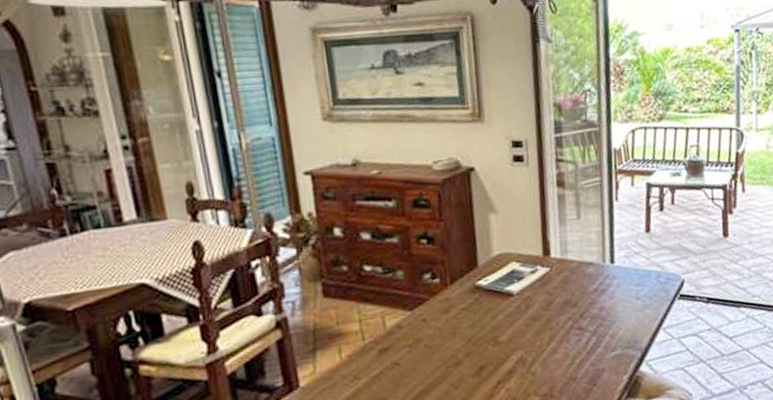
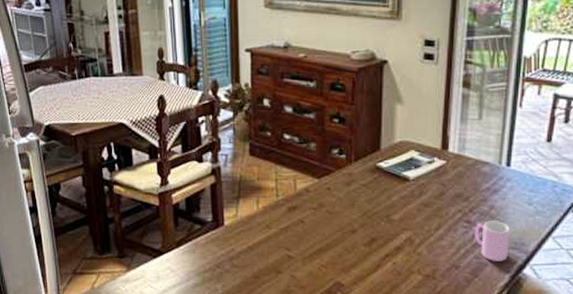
cup: none [587,322,623,365] -> present [474,221,510,261]

